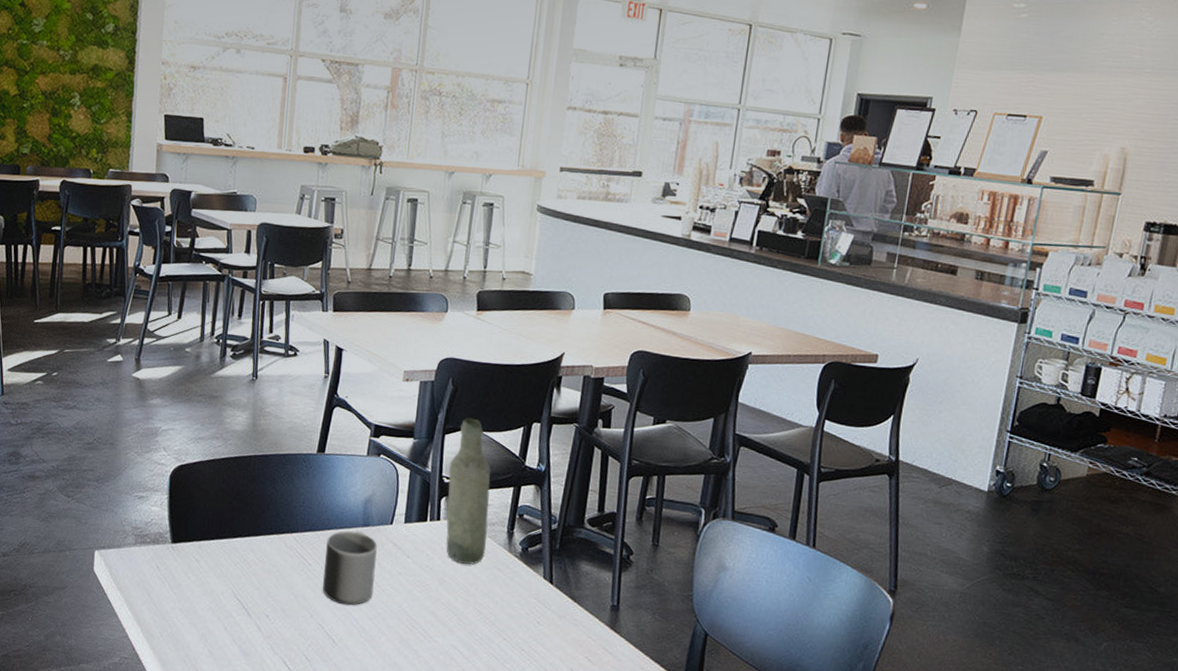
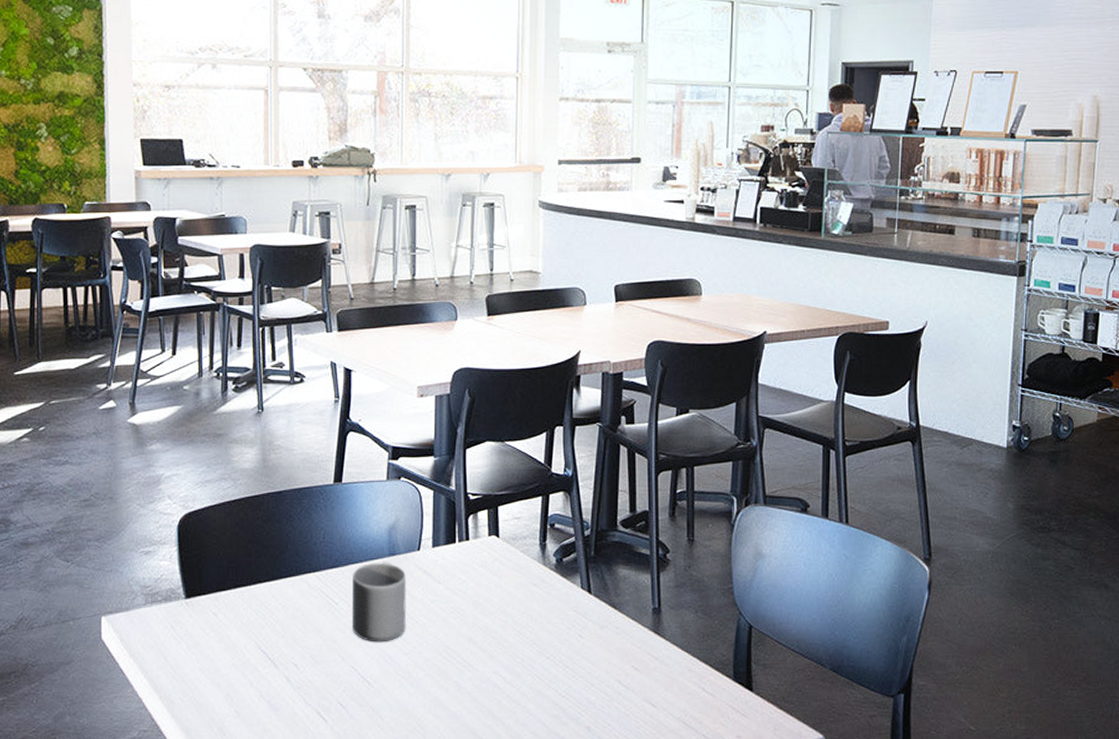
bottle: present [446,417,491,565] -> none [474,428,520,583]

